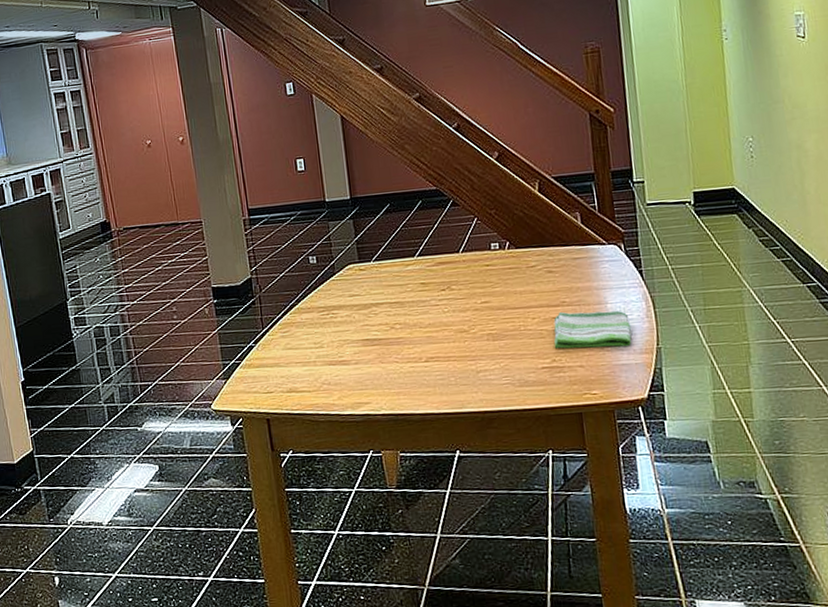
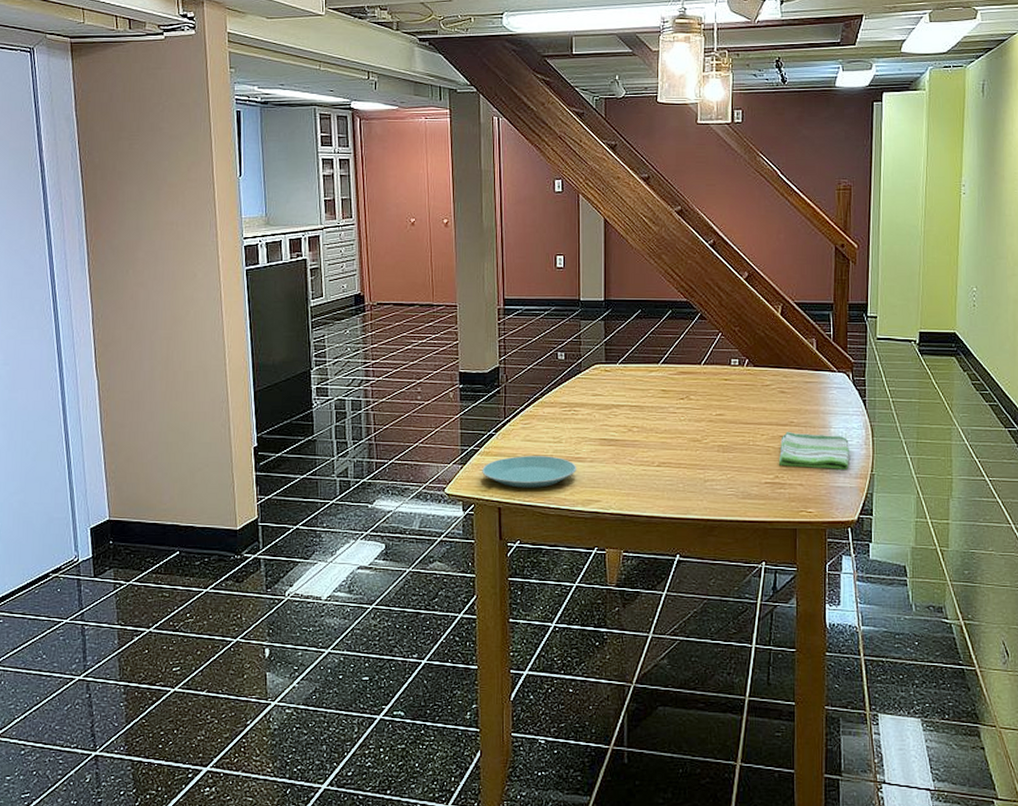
plate: none [246,362,343,397] -> present [482,456,577,488]

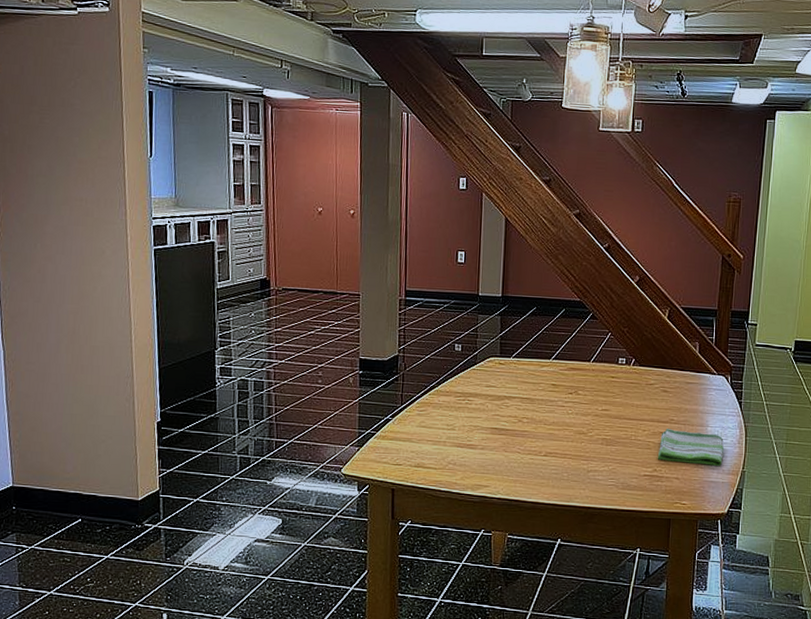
plate: present [482,456,577,488] -> none [378,441,469,472]

